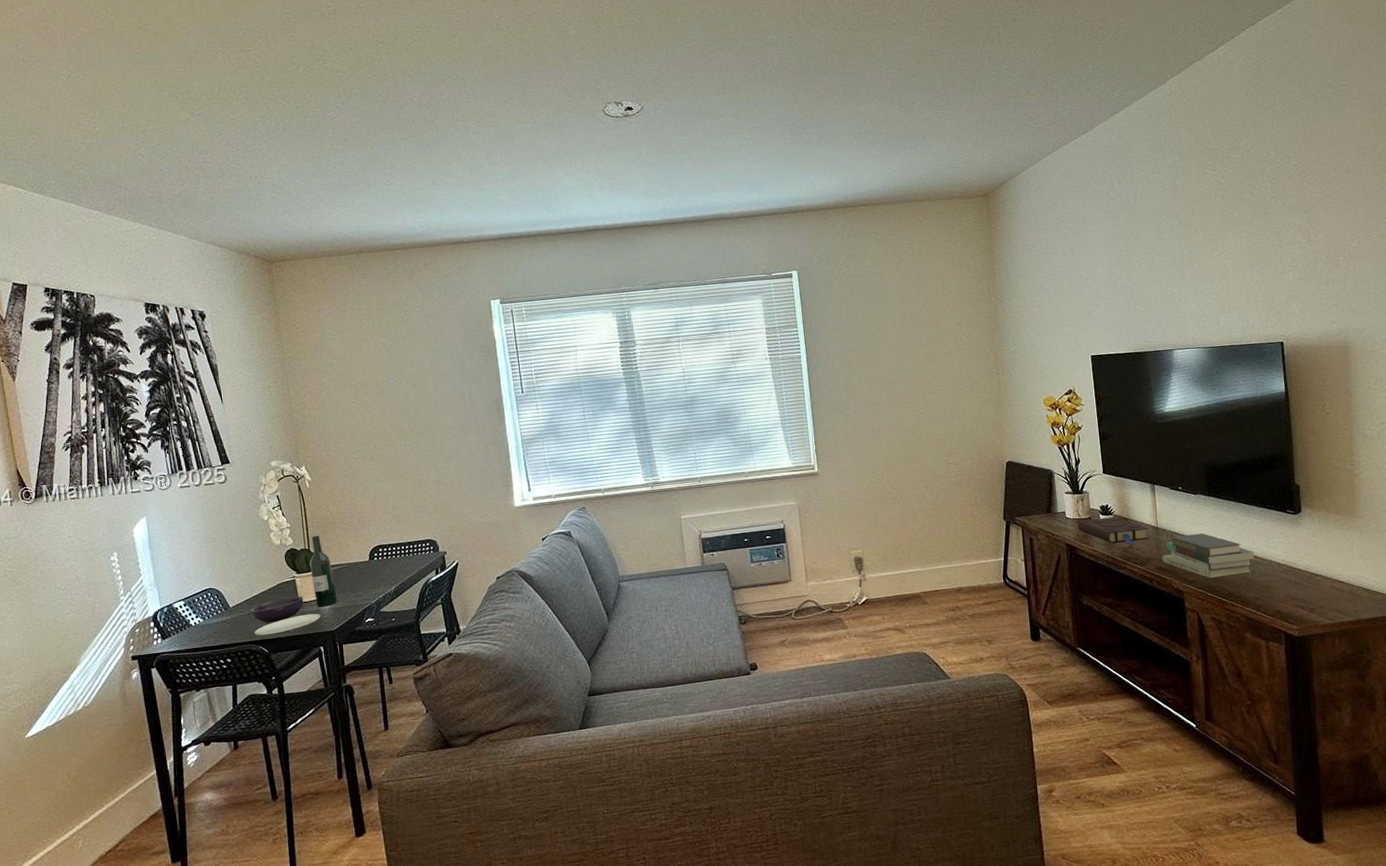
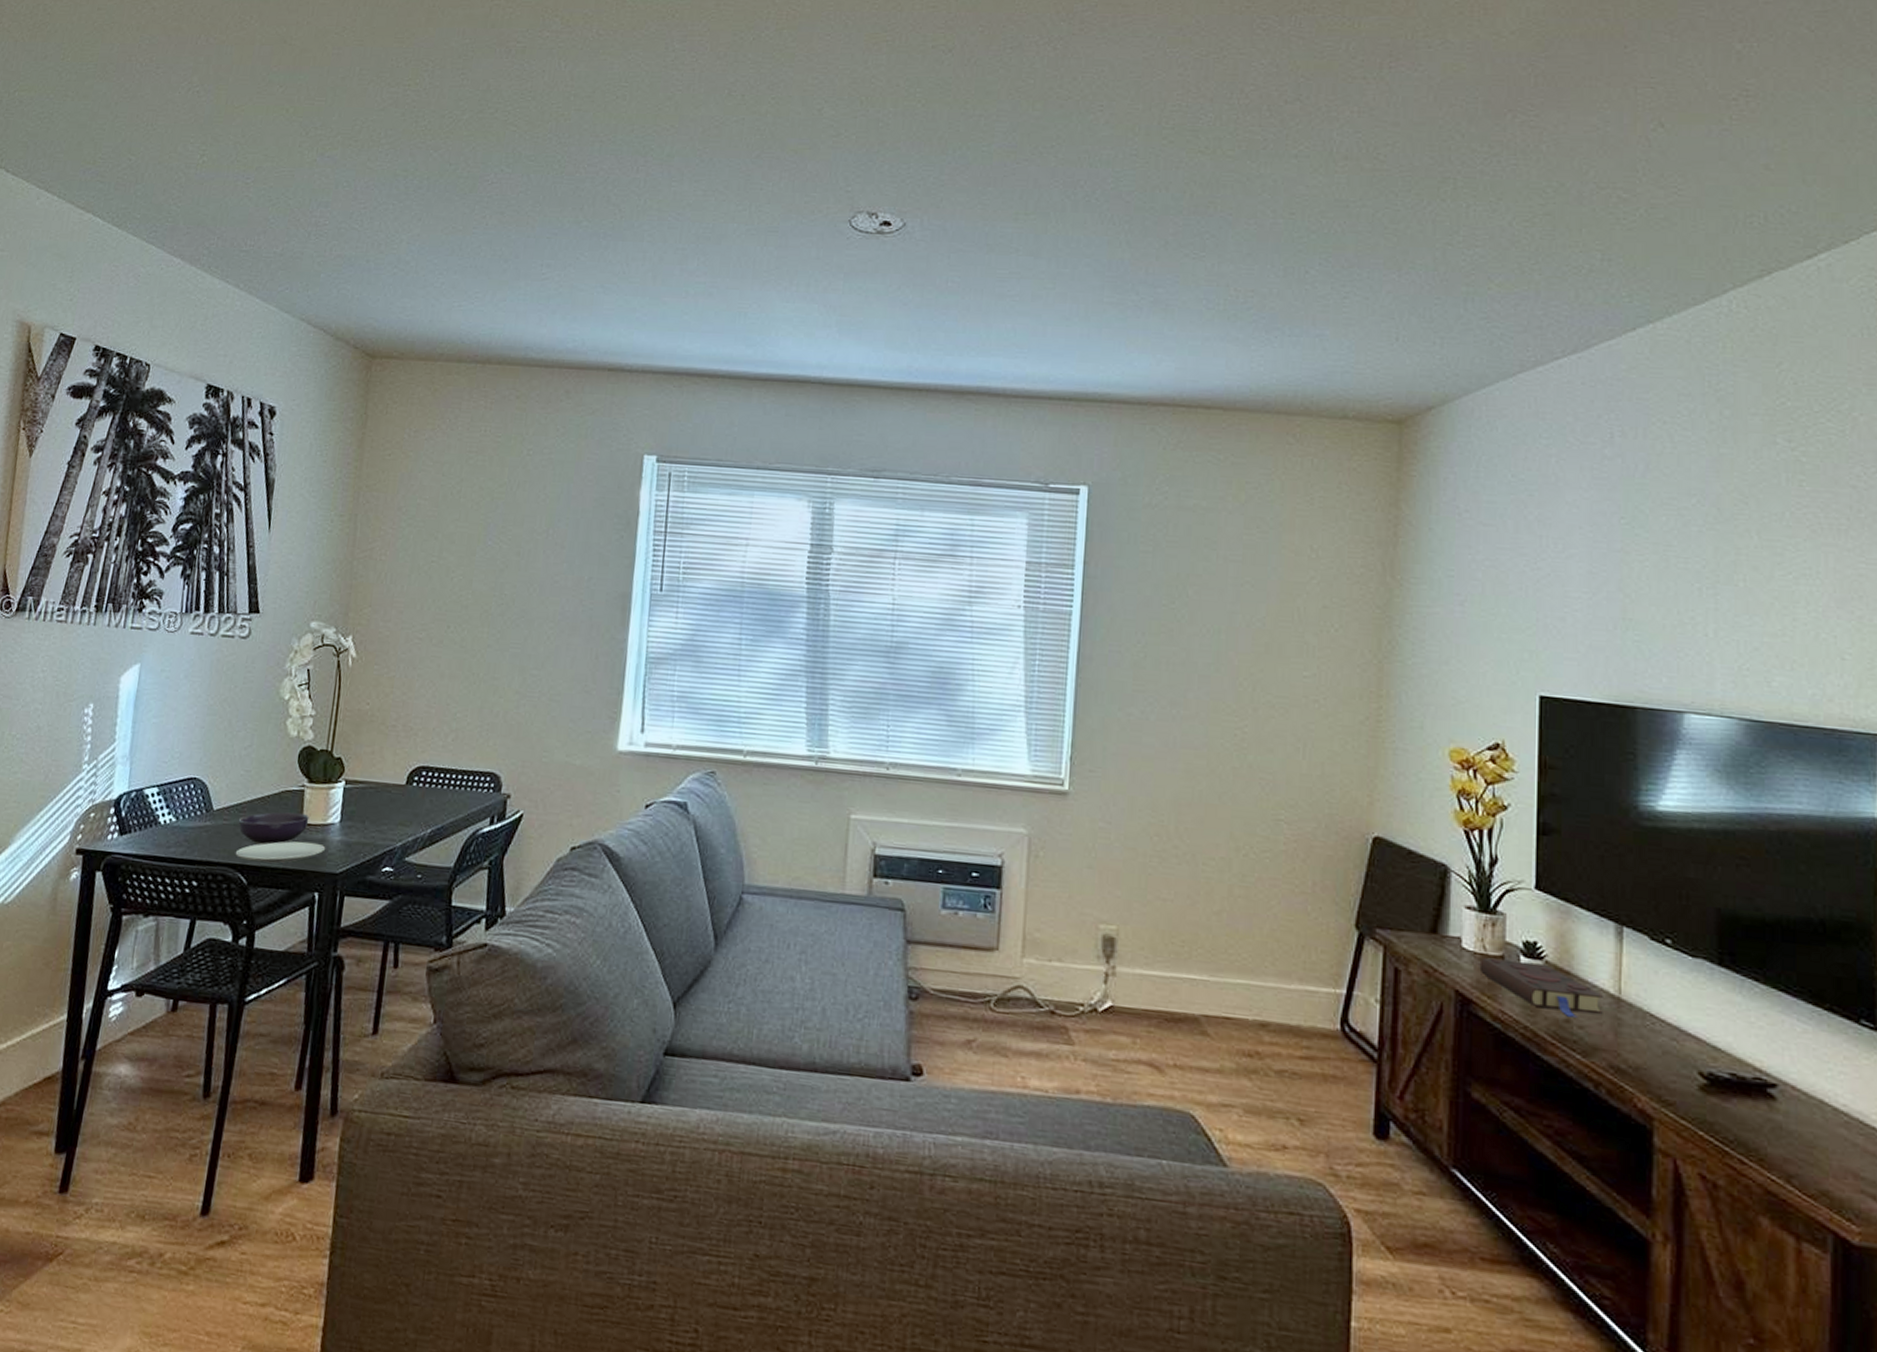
wine bottle: present [309,535,337,607] -> none [323,734,356,837]
books: present [1162,533,1255,578] -> none [1623,1020,1792,1113]

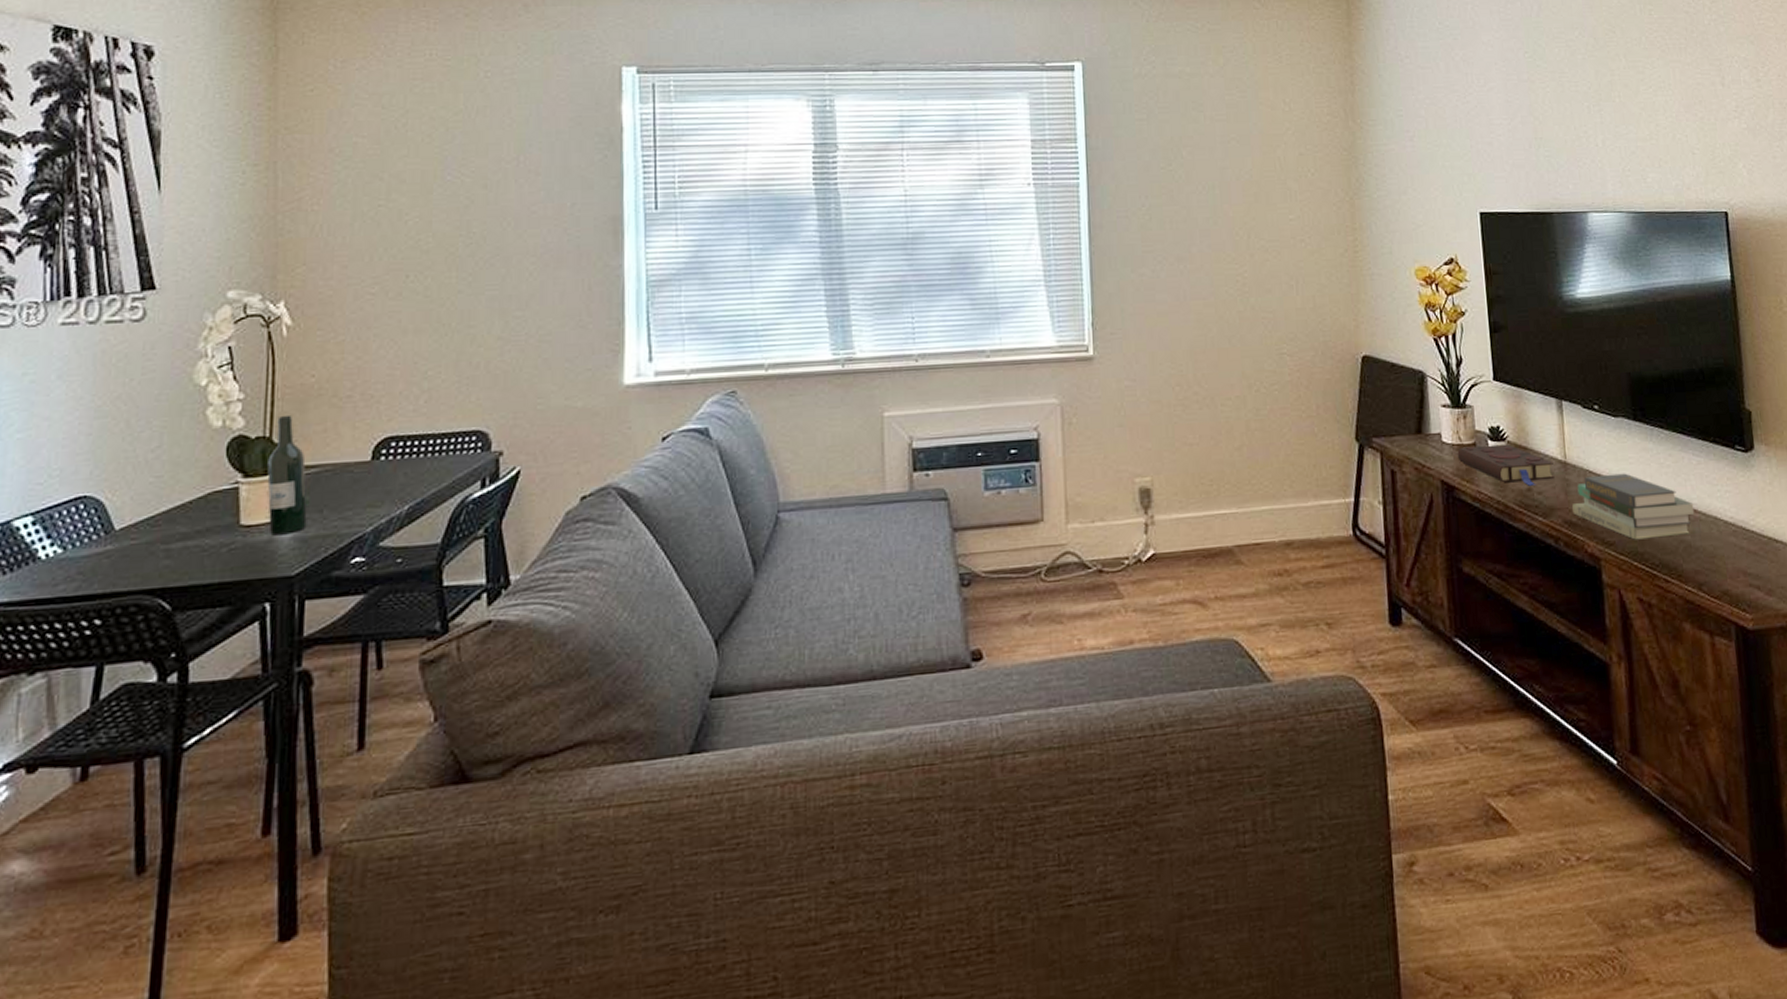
plate: present [235,841,326,864] -> none [151,545,275,582]
bowl: present [238,812,310,846] -> none [151,515,249,562]
wine bottle: none [323,734,356,837] -> present [267,414,307,536]
books: none [1623,1020,1792,1113] -> present [1572,473,1695,540]

